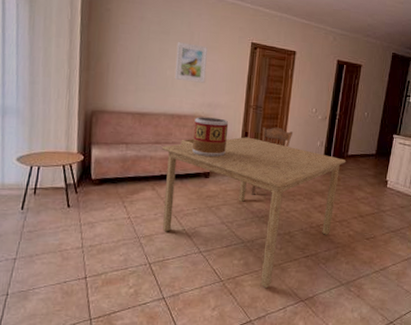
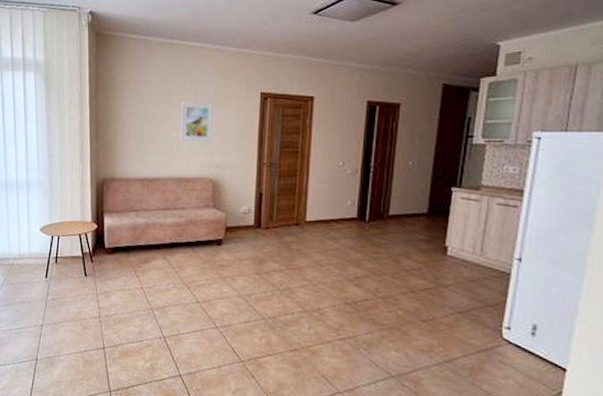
dining table: present [161,137,347,288] -> none [170,198,388,373]
decorative container: present [192,117,229,157] -> none [202,179,240,222]
dining chair: present [251,127,294,195] -> none [269,186,317,265]

